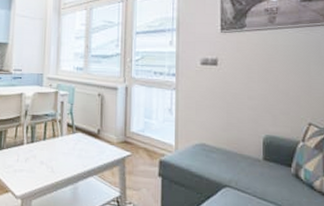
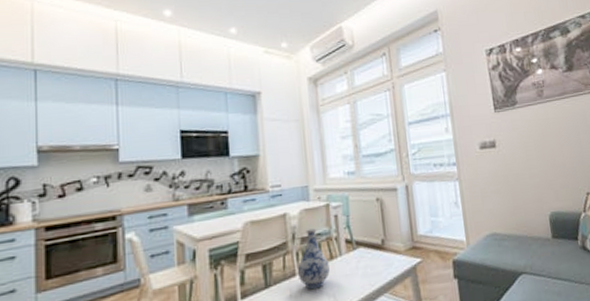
vase: none [25,109,51,159] -> present [297,228,330,290]

